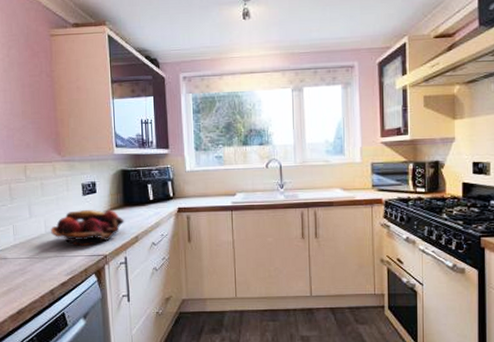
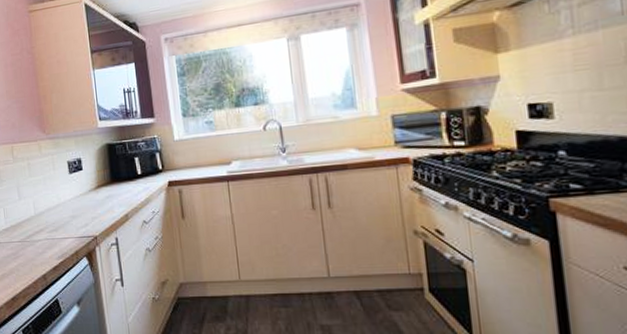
fruit basket: present [51,209,125,246] -> none [40,187,114,228]

